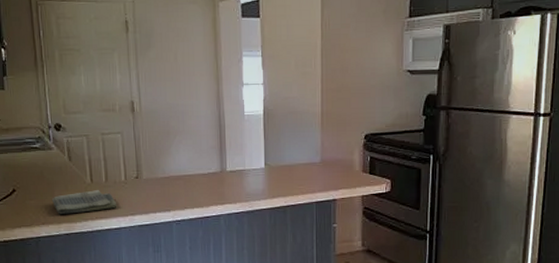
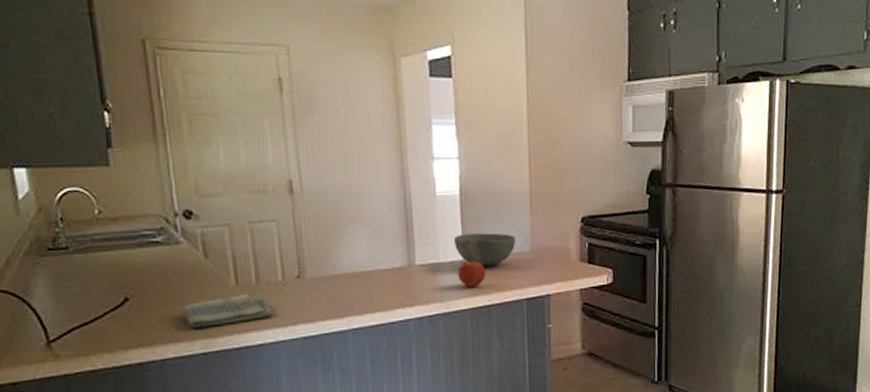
bowl: none [258,146,309,174] -> present [454,233,516,266]
apple: none [260,168,283,192] -> present [458,260,486,289]

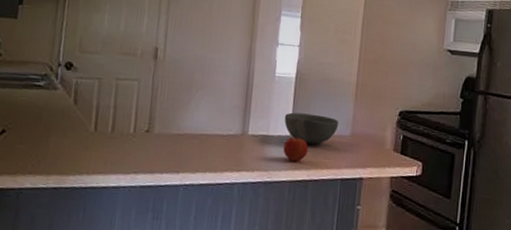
dish towel: present [181,293,273,328] -> none [45,139,120,165]

